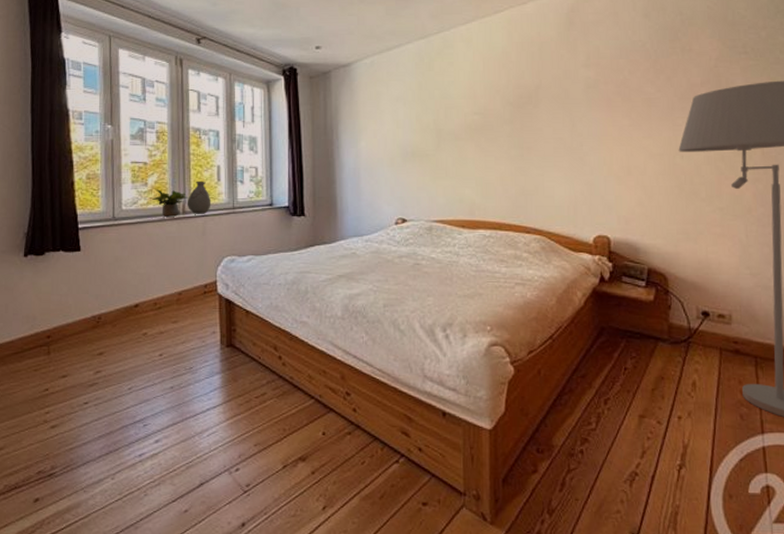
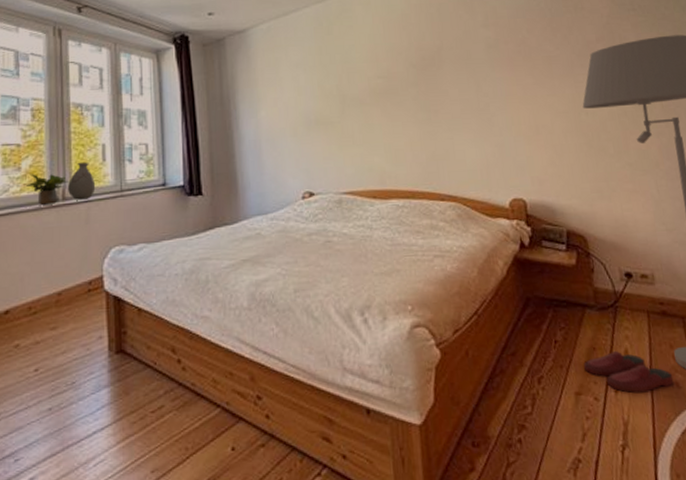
slippers: none [651,382,738,421] -> present [584,351,674,393]

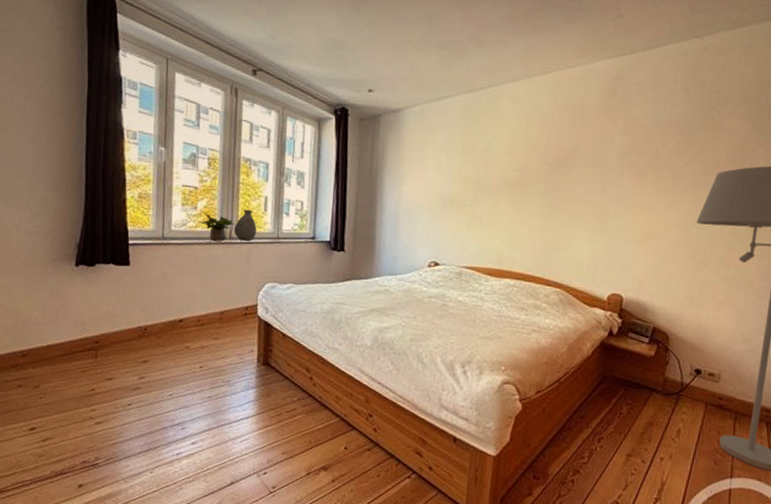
slippers: present [584,351,674,393] -> none [639,429,714,464]

